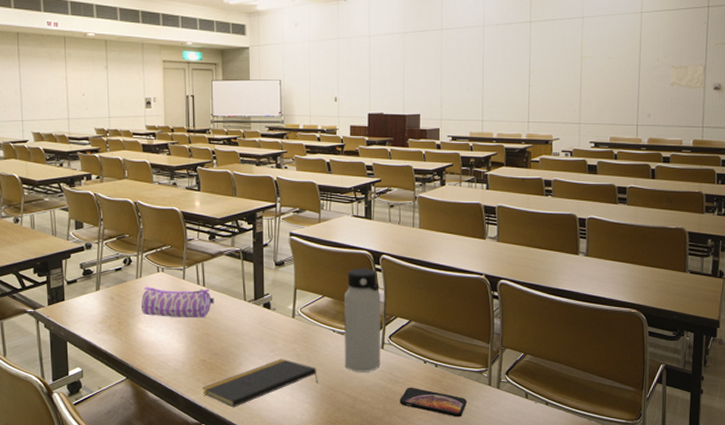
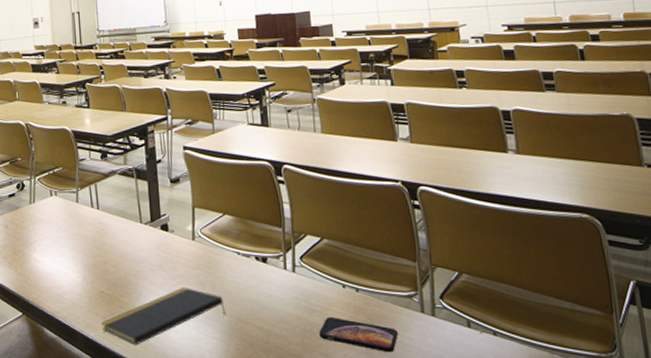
pencil case: present [141,286,214,318] -> none [35,212,110,245]
water bottle: present [344,268,381,372] -> none [246,180,294,300]

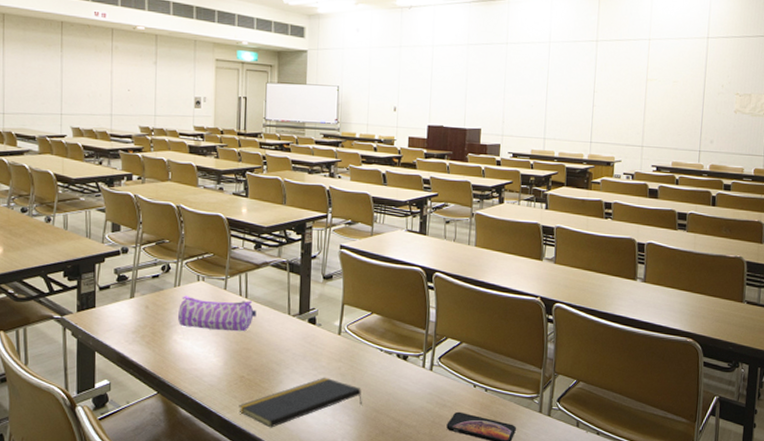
pencil case: none [35,212,110,245] -> present [178,296,257,332]

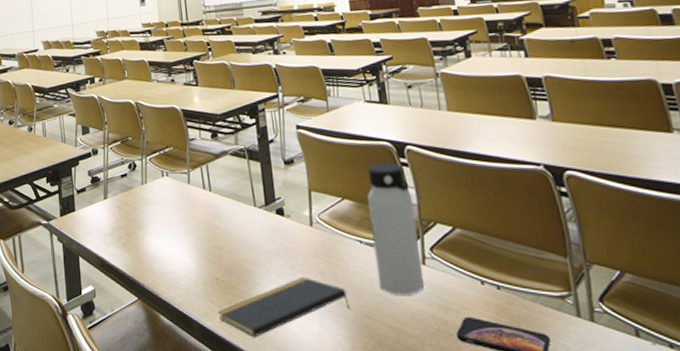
pencil case: present [178,296,257,332] -> none [148,193,223,229]
water bottle: none [390,285,432,394] -> present [367,162,425,295]

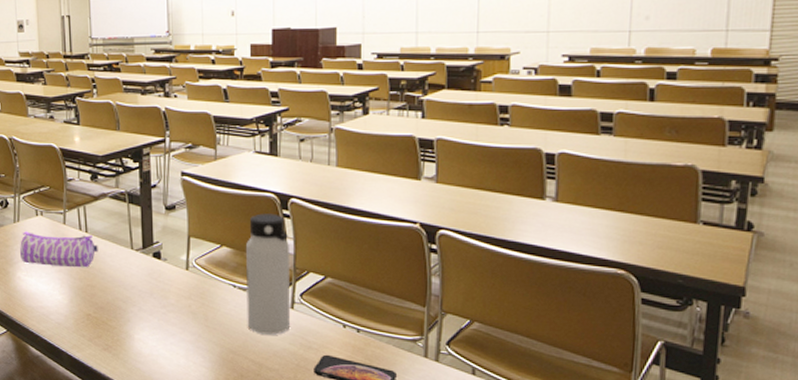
pencil case: none [148,193,223,229] -> present [20,231,98,268]
notepad: present [218,276,350,338] -> none [88,315,217,368]

